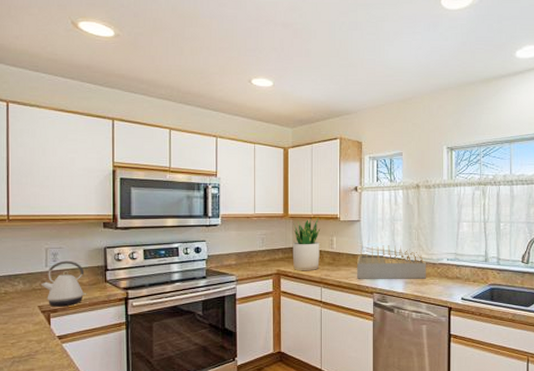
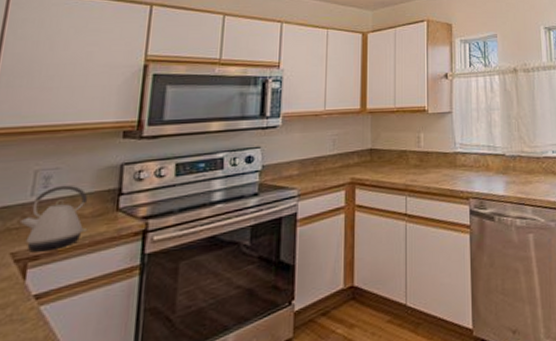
planter: present [292,217,321,271] -> none [370,110,405,178]
architectural model: present [357,243,427,279] -> none [449,138,531,183]

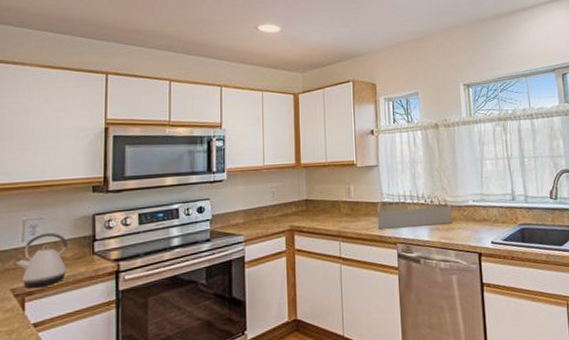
architectural model: none [449,138,531,183] -> present [377,189,453,229]

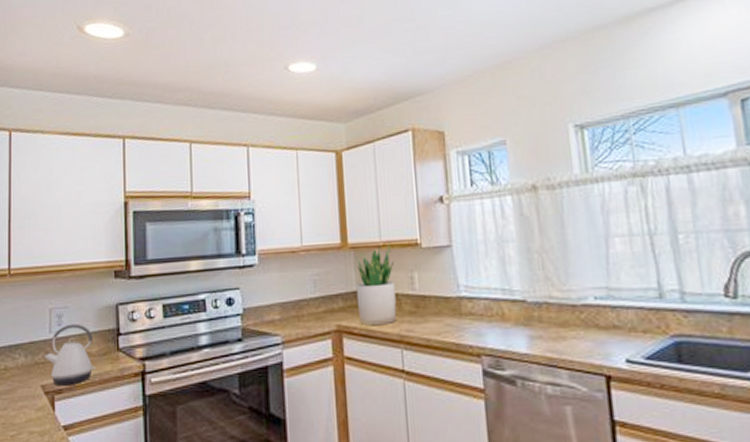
planter: none [306,164,337,226] -> present [355,244,397,326]
architectural model: present [377,189,453,229] -> none [452,279,564,335]

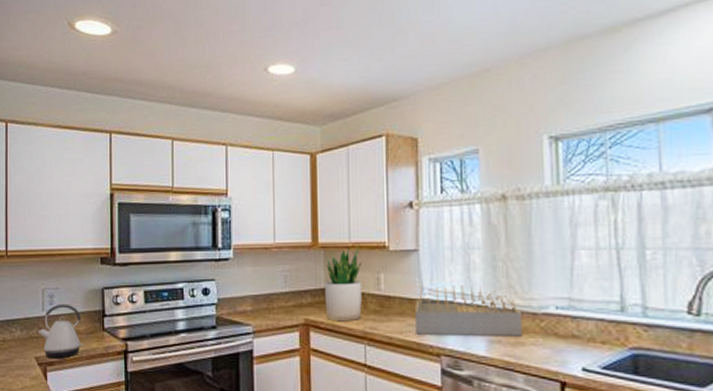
architectural model: none [452,279,564,335] -> present [415,282,524,337]

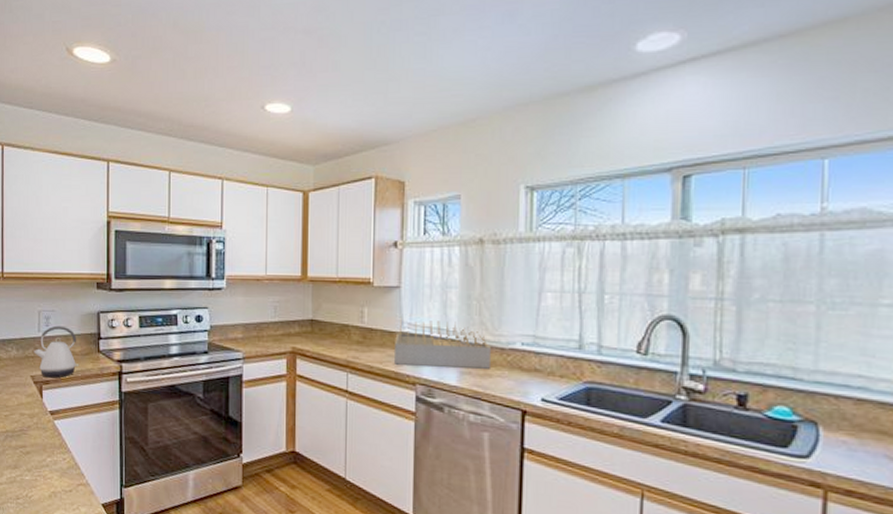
planter: present [324,246,362,322] -> none [311,281,348,351]

